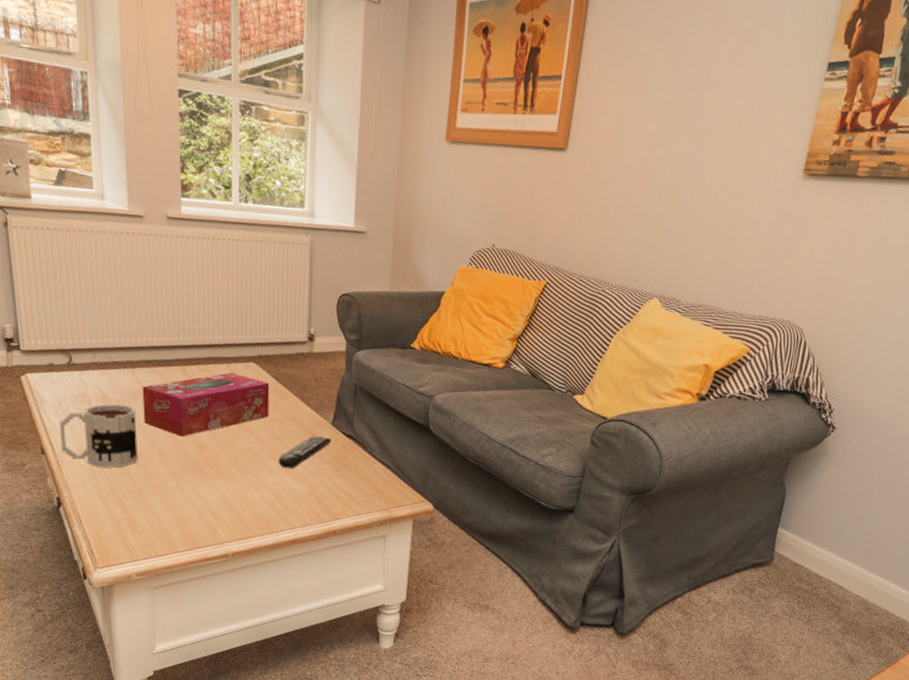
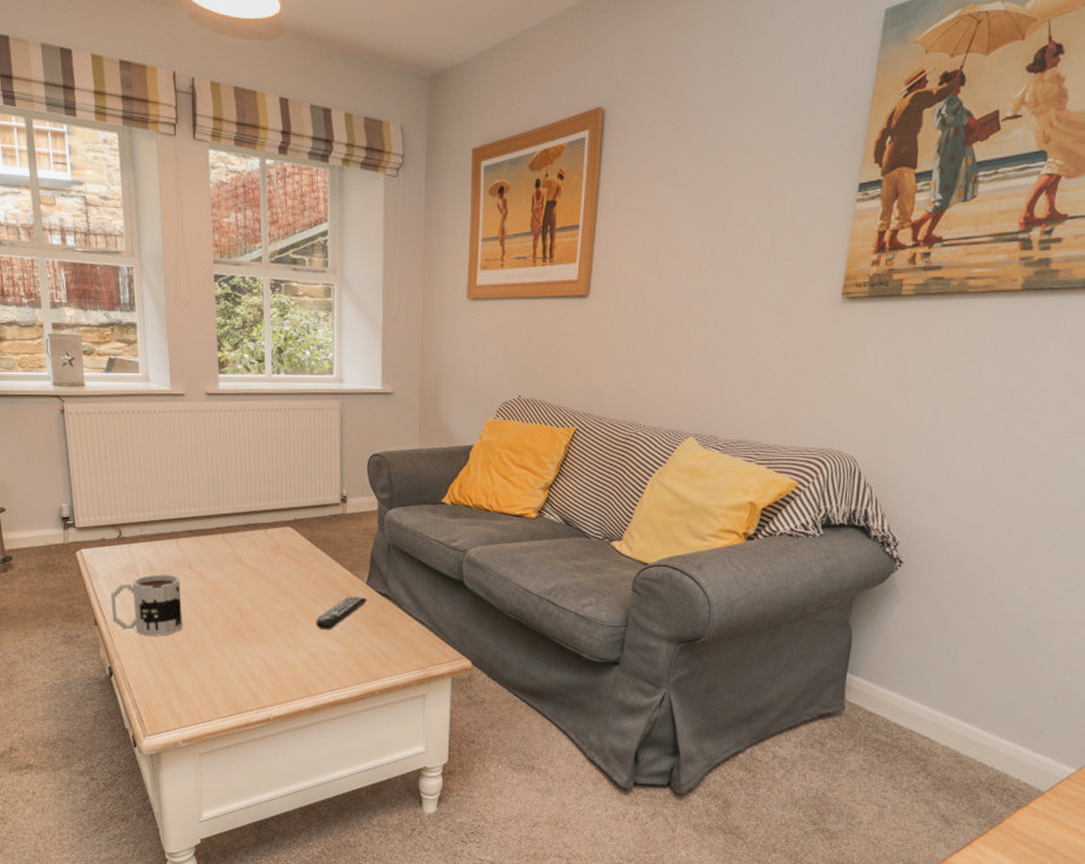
tissue box: present [142,372,270,437] -> none [186,538,306,603]

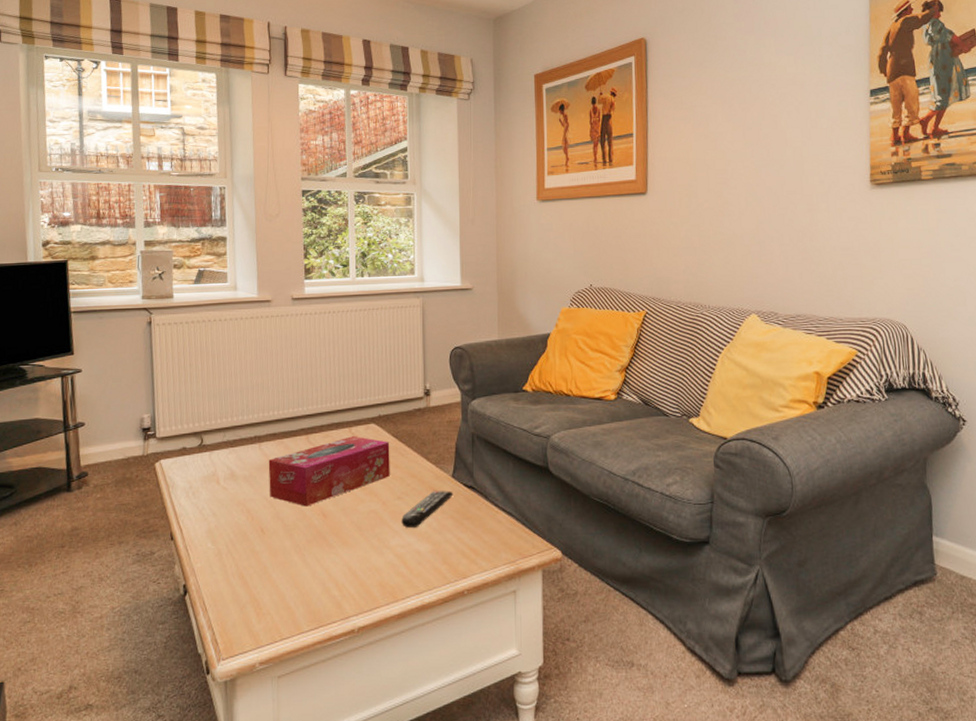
mug: present [111,574,183,637] -> none [189,480,264,549]
tissue box: none [186,538,306,603] -> present [268,436,390,507]

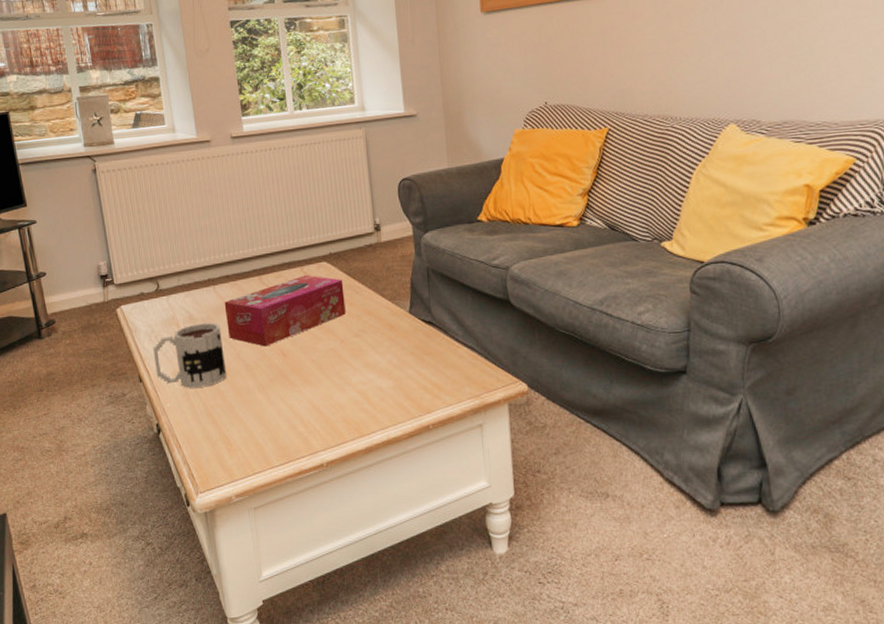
mug: none [189,480,264,549] -> present [153,322,227,389]
remote control: present [401,490,453,529] -> none [361,326,412,366]

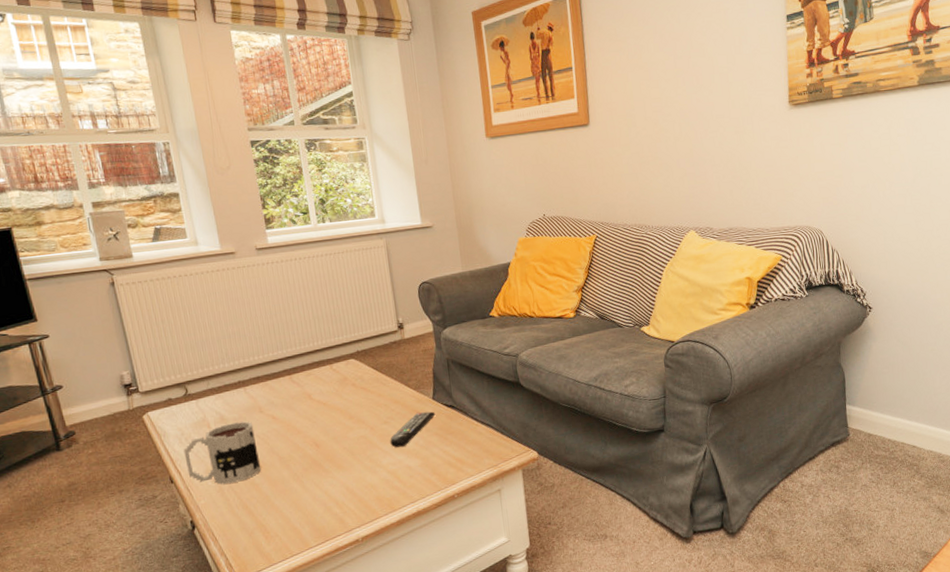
tissue box: present [224,275,346,347] -> none [255,371,375,440]
remote control: none [361,326,412,366] -> present [390,411,436,448]

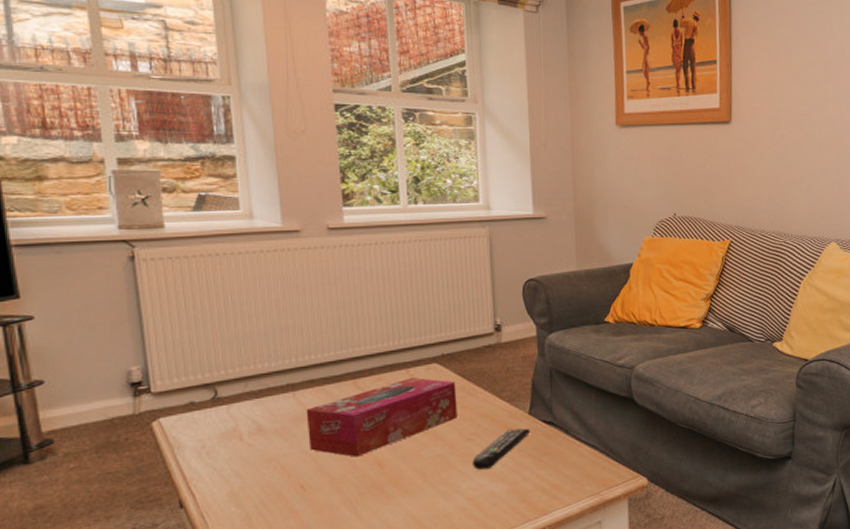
mug: present [183,421,261,484] -> none [203,433,304,511]
tissue box: none [255,371,375,440] -> present [306,377,457,457]

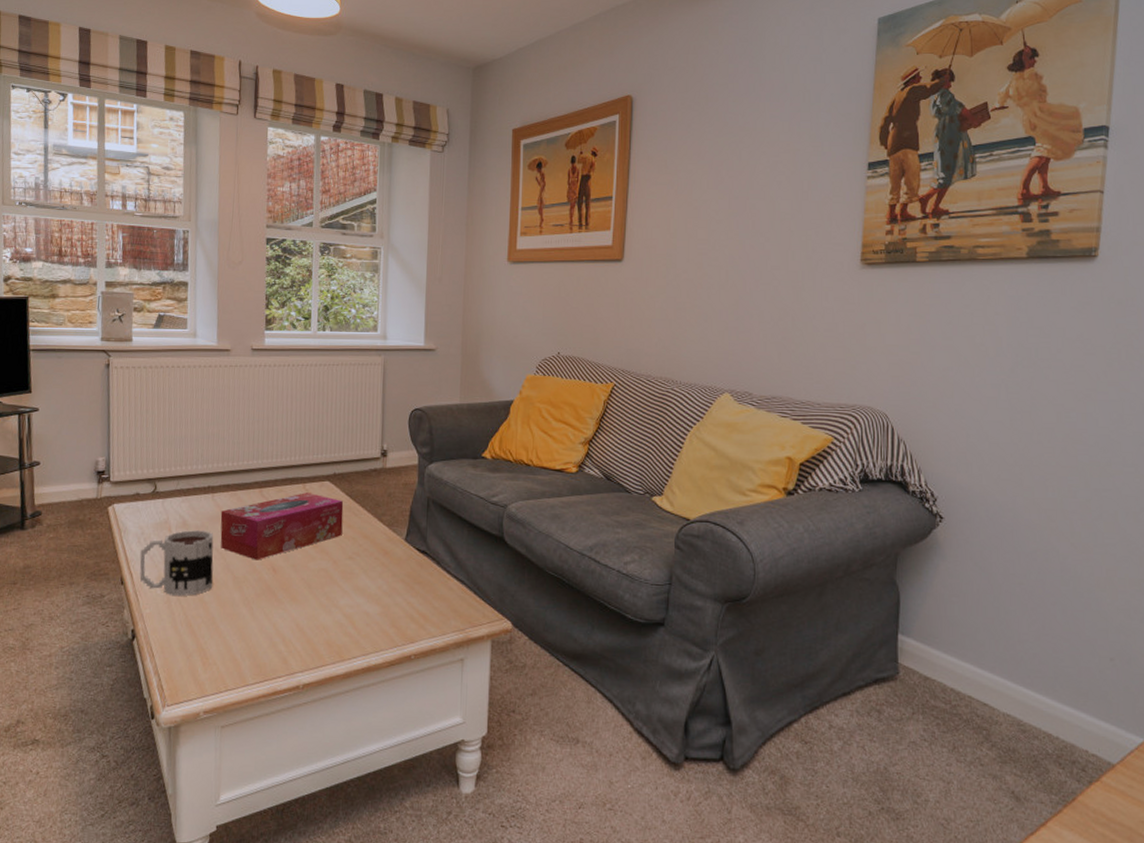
mug: none [203,433,304,511] -> present [139,530,214,597]
remote control: present [472,428,531,470] -> none [351,552,406,590]

